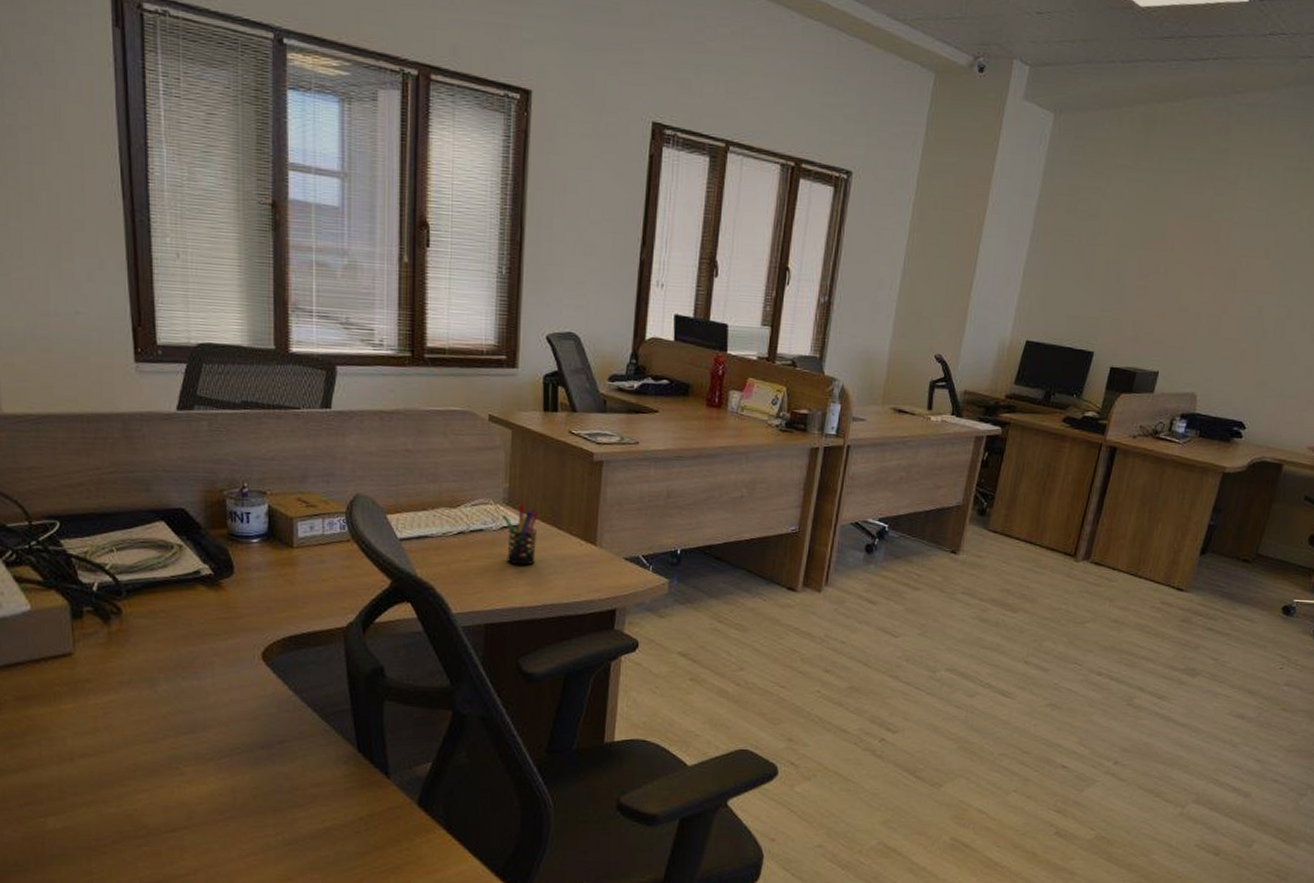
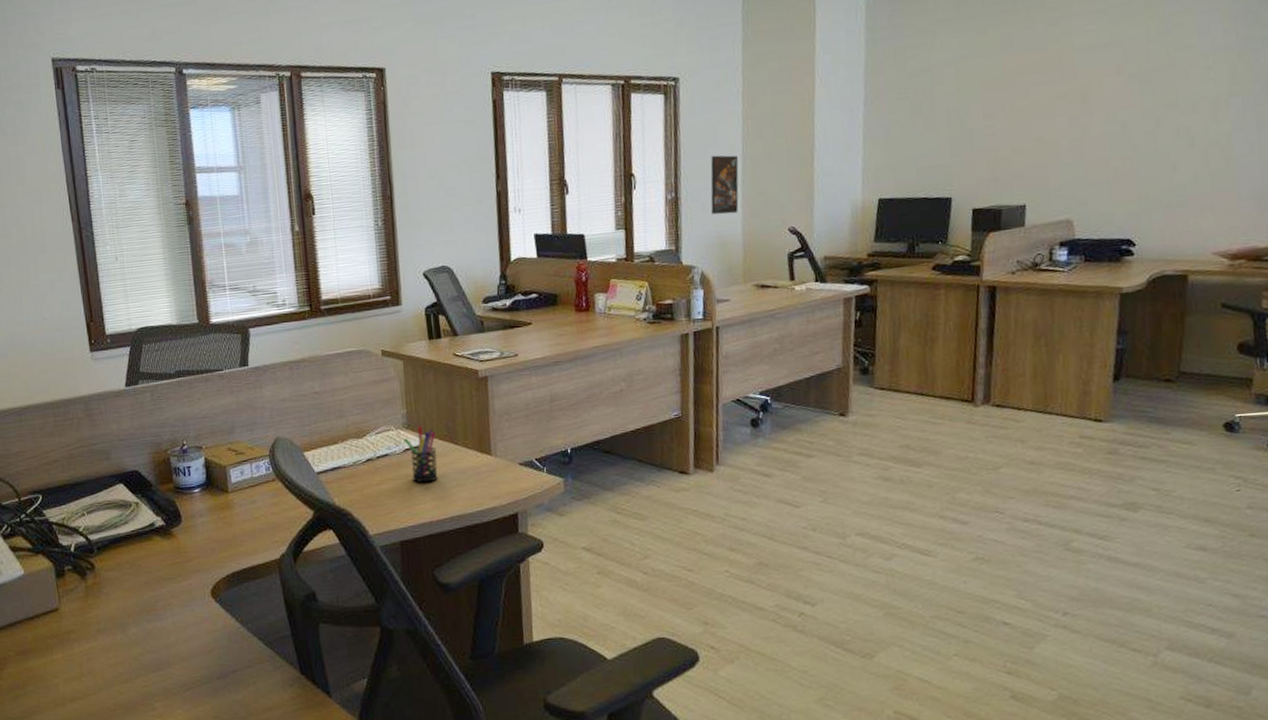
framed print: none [862,264,898,330] -> present [710,155,739,215]

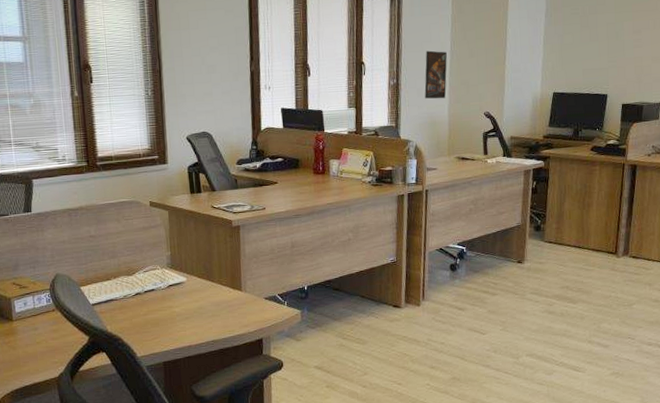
pen holder: present [403,426,438,483] -> none [168,266,197,314]

